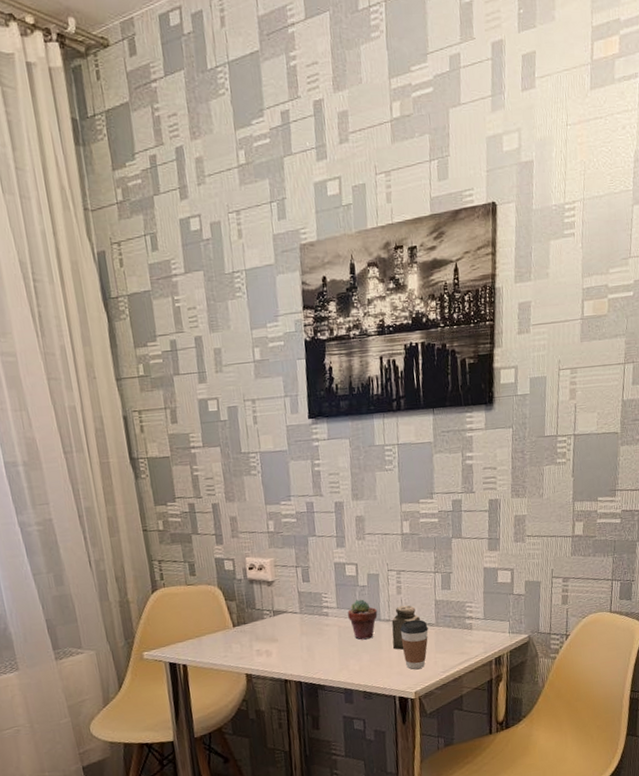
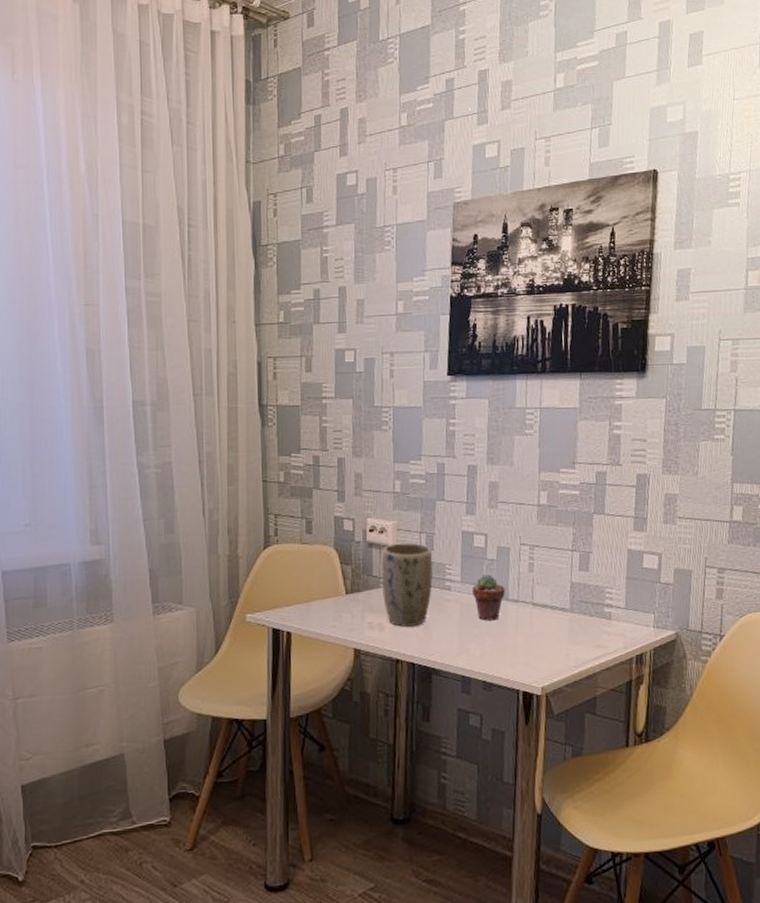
plant pot: none [263,576,312,652] -> present [381,542,433,627]
salt shaker: present [391,605,420,650] -> none [520,585,553,636]
coffee cup: present [400,619,428,669] -> none [529,602,561,660]

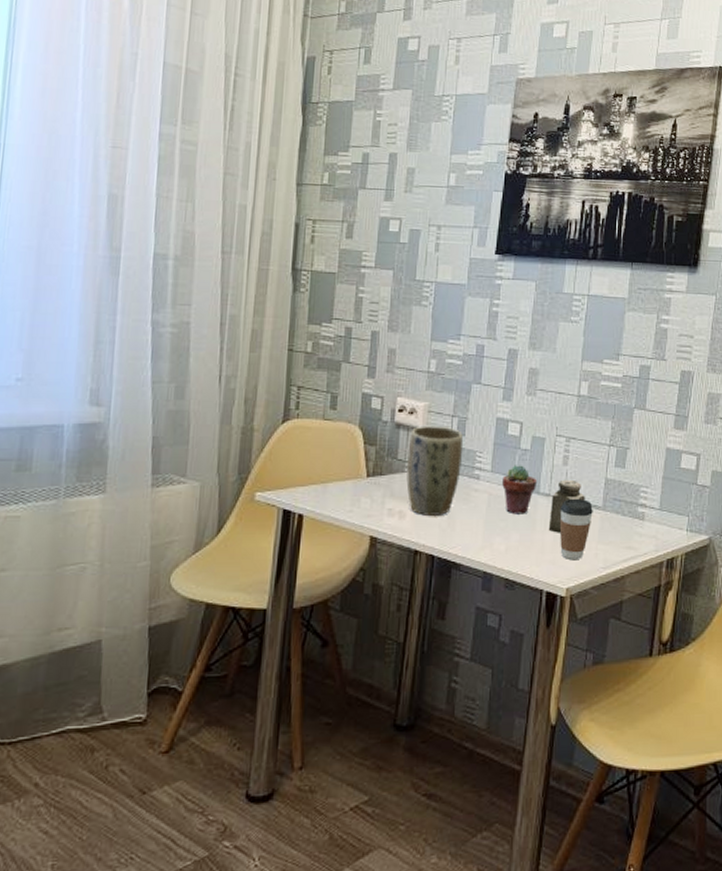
salt shaker: none [520,585,553,636] -> present [549,479,585,533]
coffee cup: none [529,602,561,660] -> present [559,498,593,559]

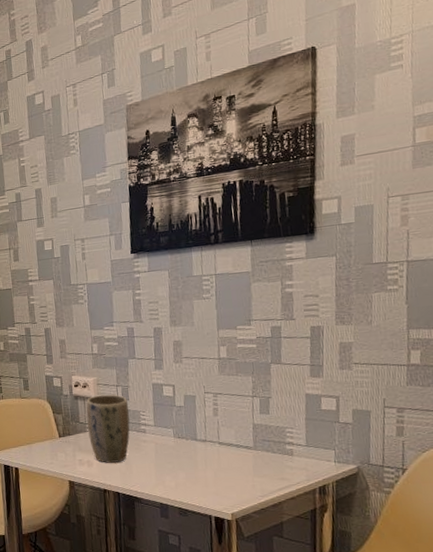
potted succulent: present [502,465,537,515] -> none [164,419,194,458]
salt shaker: present [549,479,585,533] -> none [208,427,237,470]
coffee cup: present [559,498,593,559] -> none [216,441,246,491]

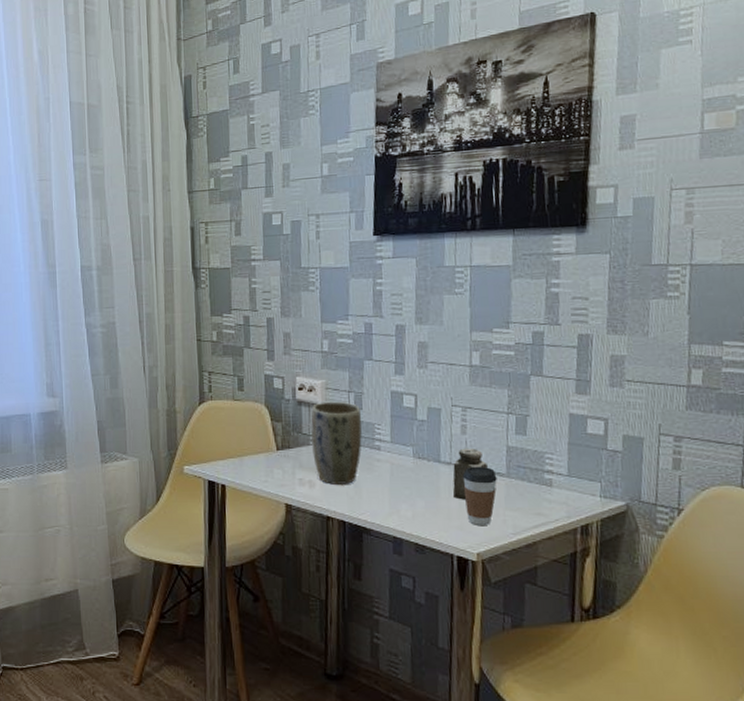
salt shaker: none [208,427,237,470] -> present [453,448,487,500]
coffee cup: none [216,441,246,491] -> present [462,466,497,525]

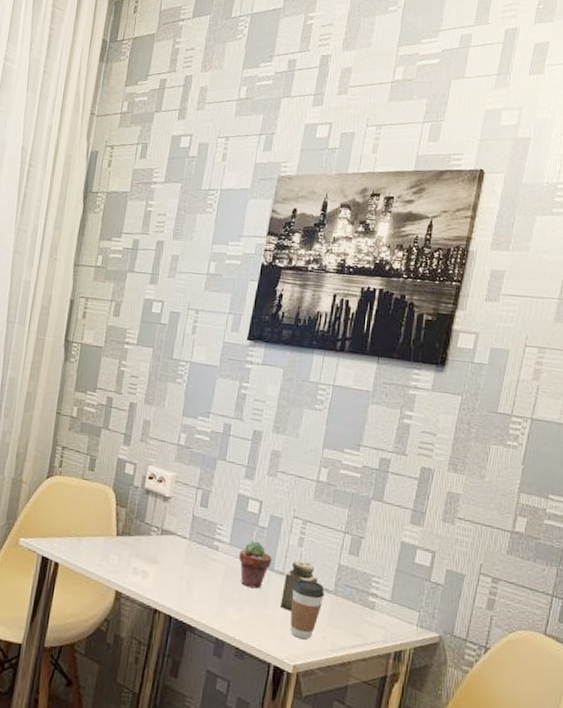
plant pot: present [311,401,362,485] -> none [151,494,206,580]
potted succulent: none [402,435,437,483] -> present [239,541,272,589]

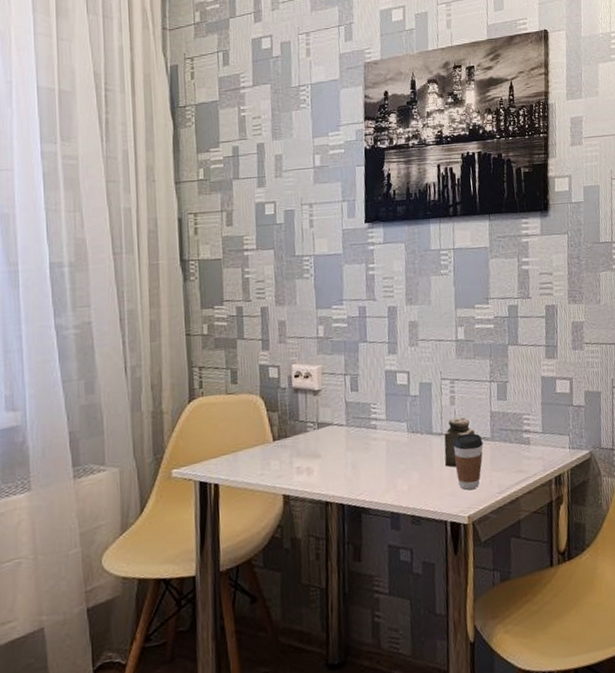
potted succulent: present [239,541,272,589] -> none [397,410,429,456]

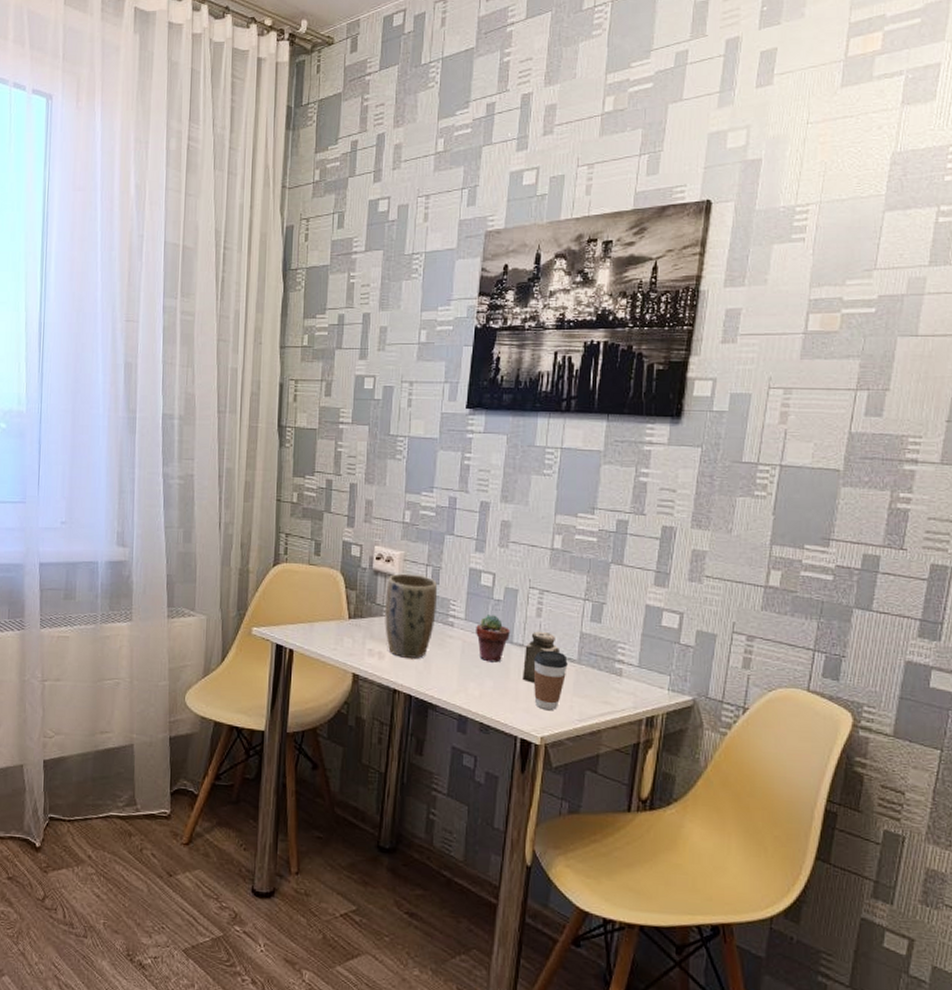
plant pot: none [308,385,359,469] -> present [385,573,438,658]
potted succulent: none [397,410,429,456] -> present [476,614,510,663]

